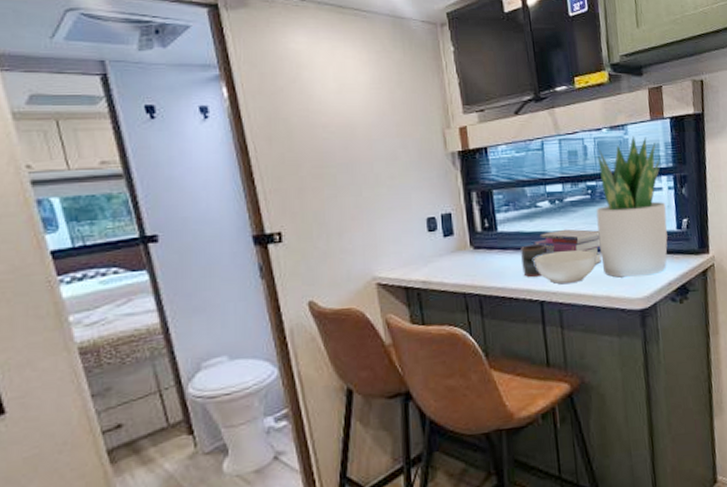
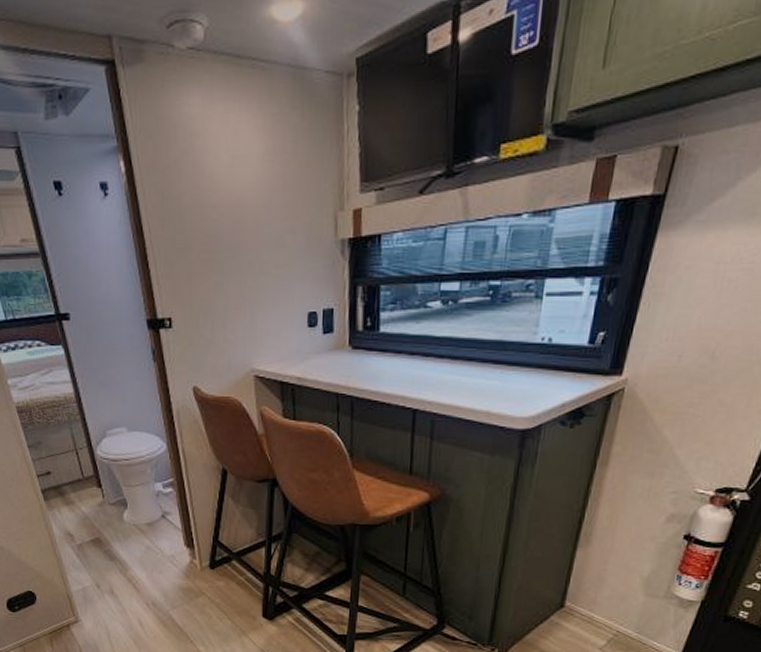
mug: present [521,244,555,277] -> none [400,349,438,383]
books: present [533,229,602,265] -> none [415,334,493,377]
bowl: present [533,250,598,284] -> none [413,358,486,395]
planter: present [596,136,668,278] -> none [488,224,590,395]

